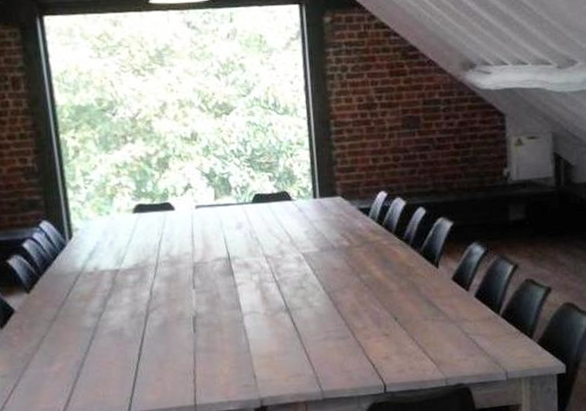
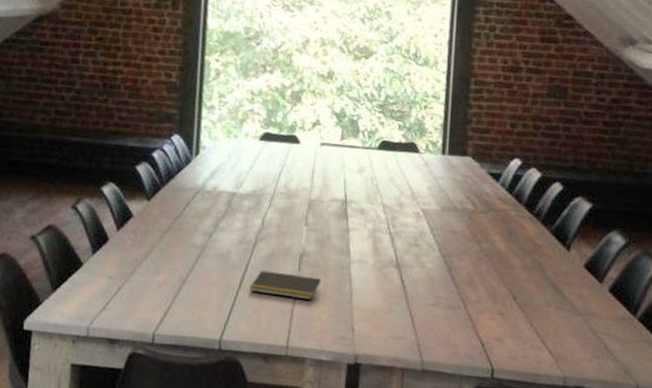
notepad: none [149,336,218,362] -> present [249,270,321,301]

